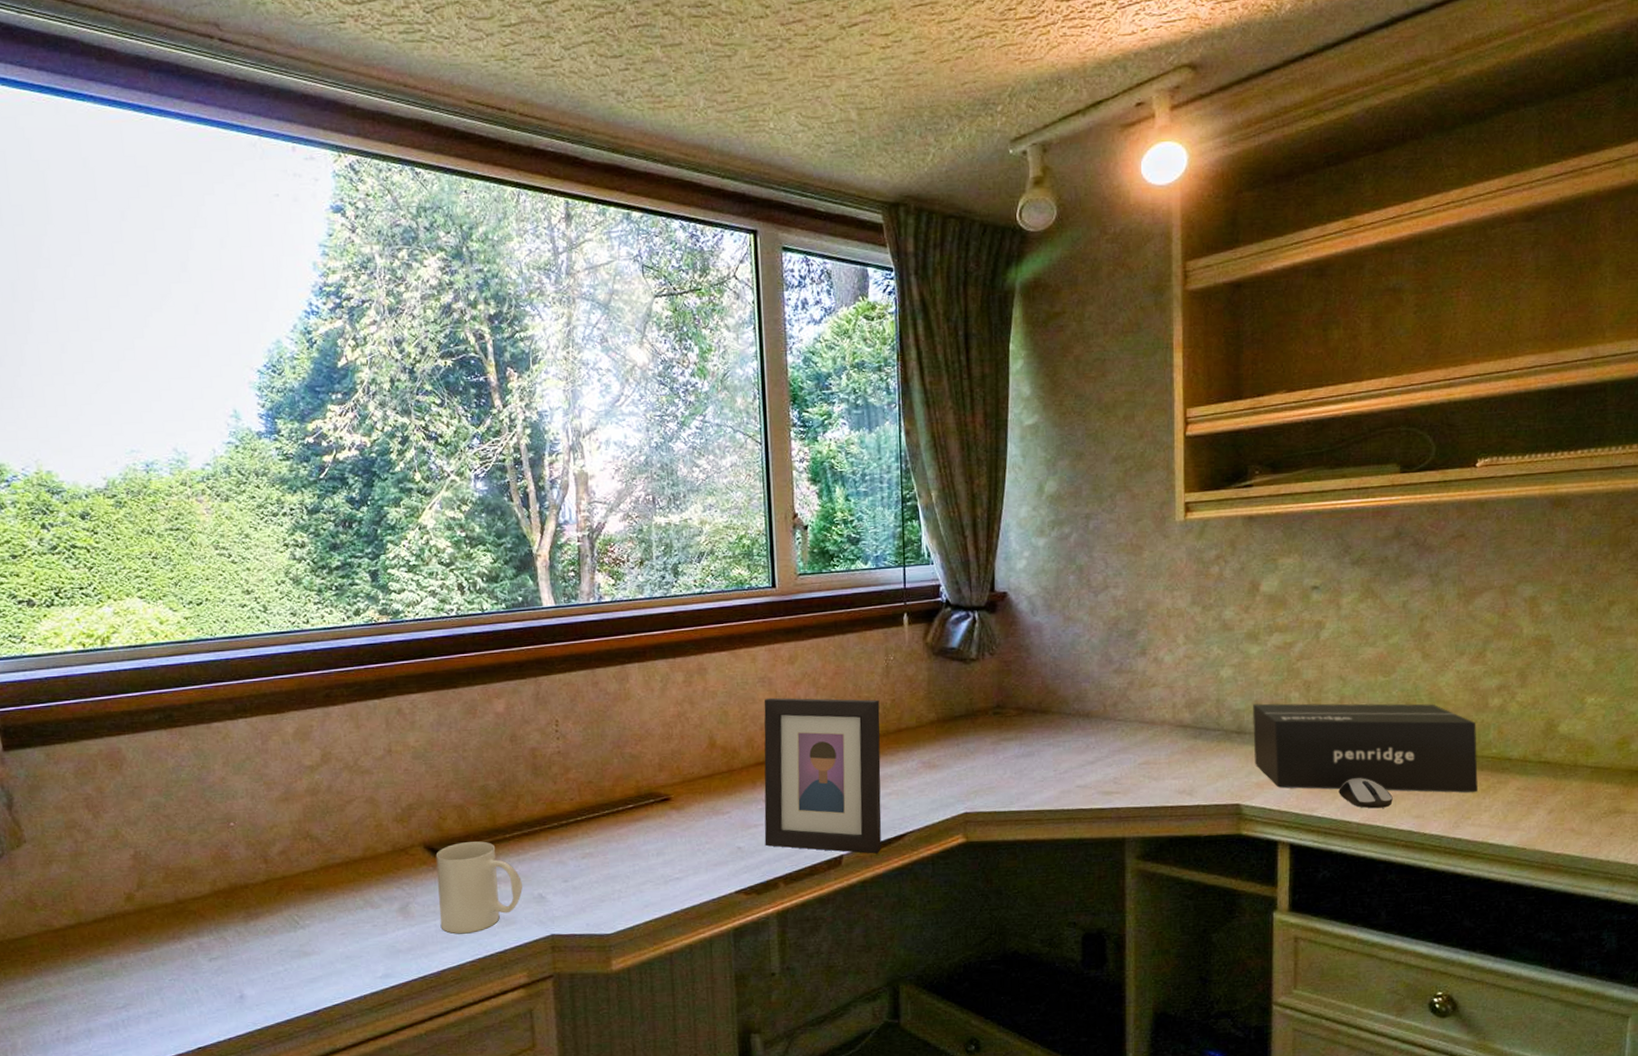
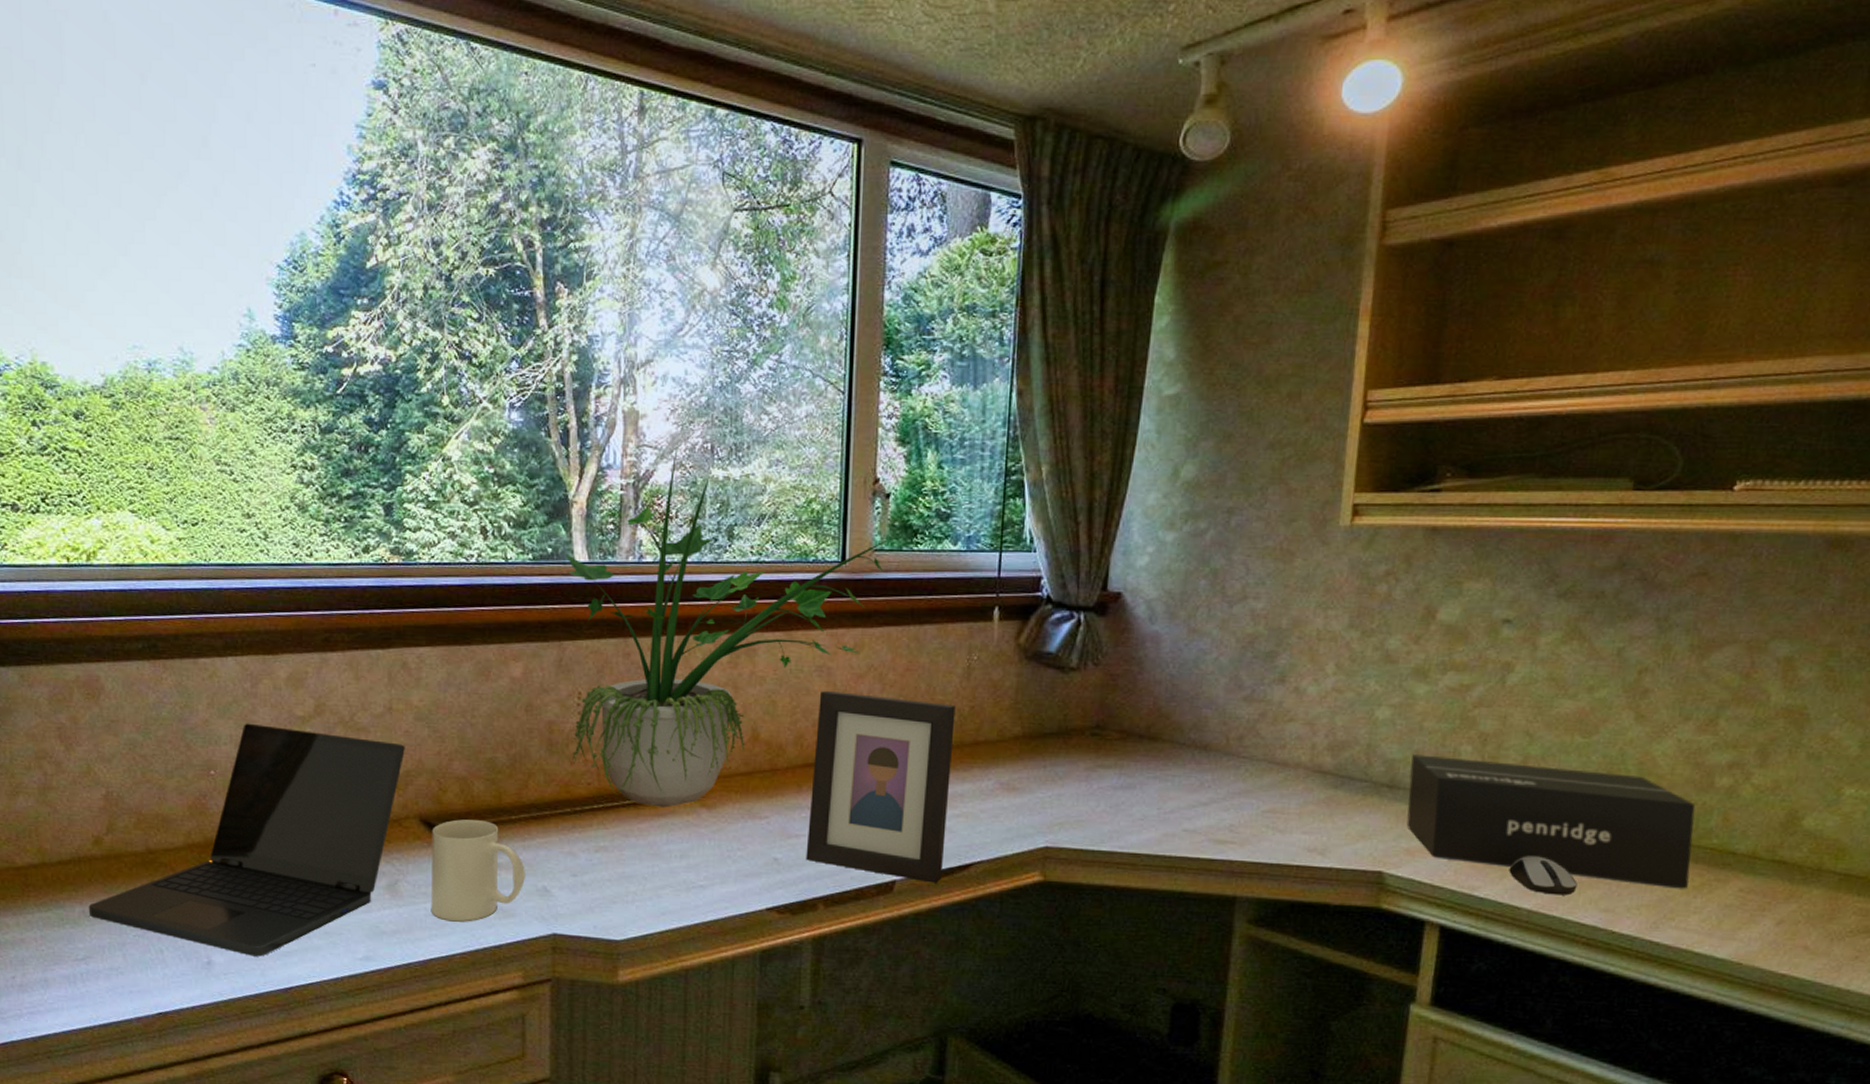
laptop: none [125,776,406,986] -> present [88,723,405,957]
potted plant: none [535,495,819,814] -> present [566,441,900,808]

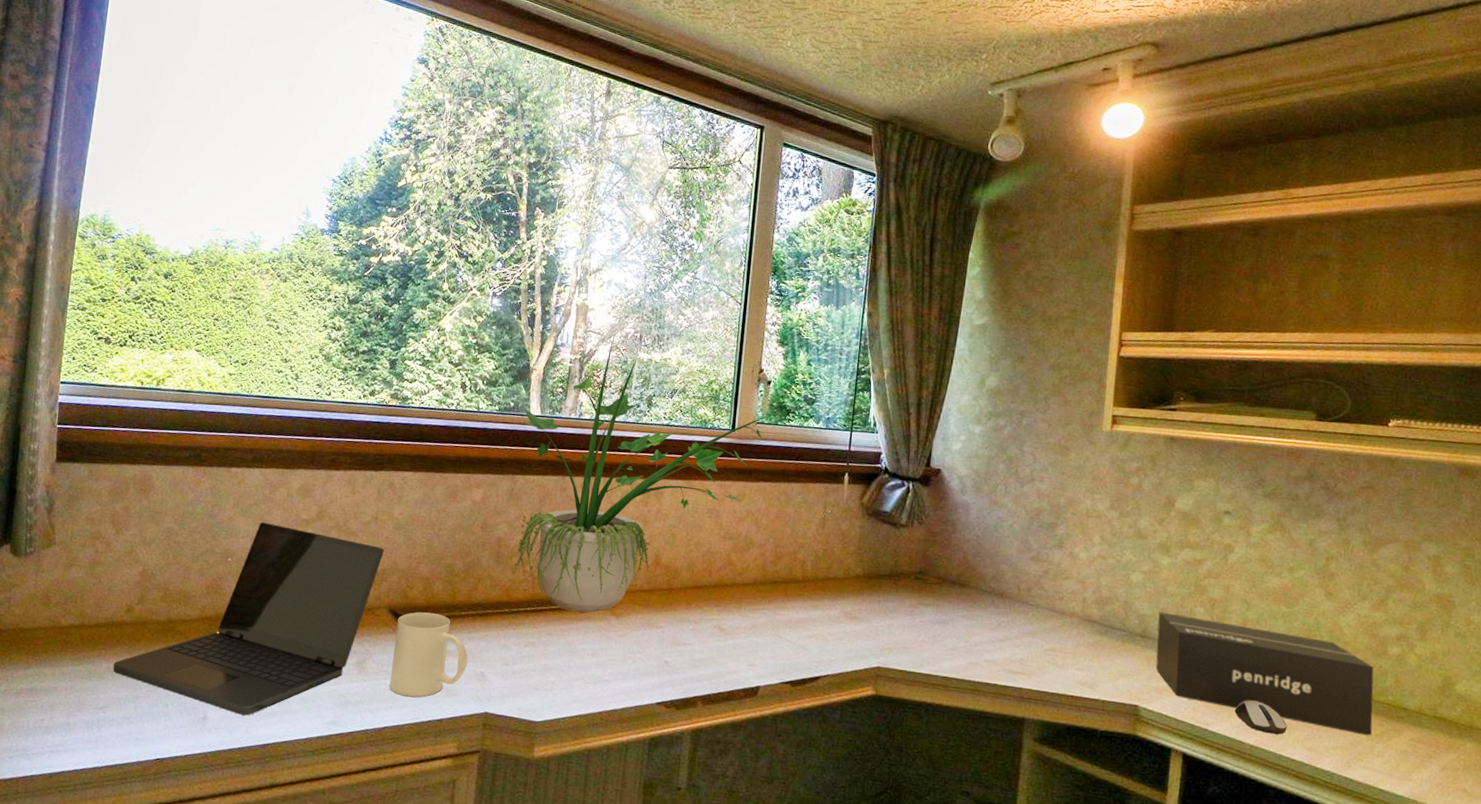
picture frame: present [805,690,956,883] -> none [690,528,813,691]

